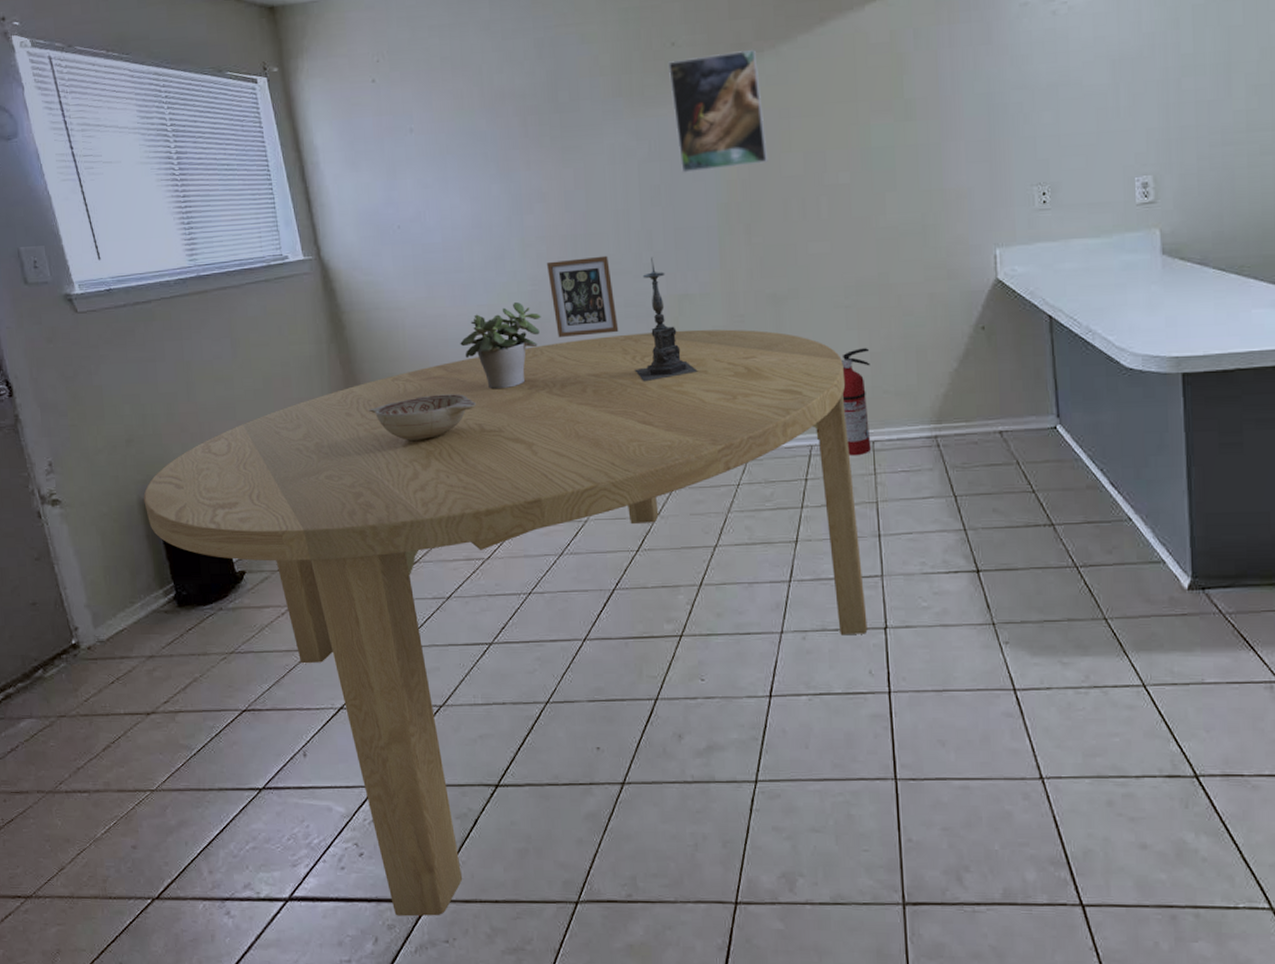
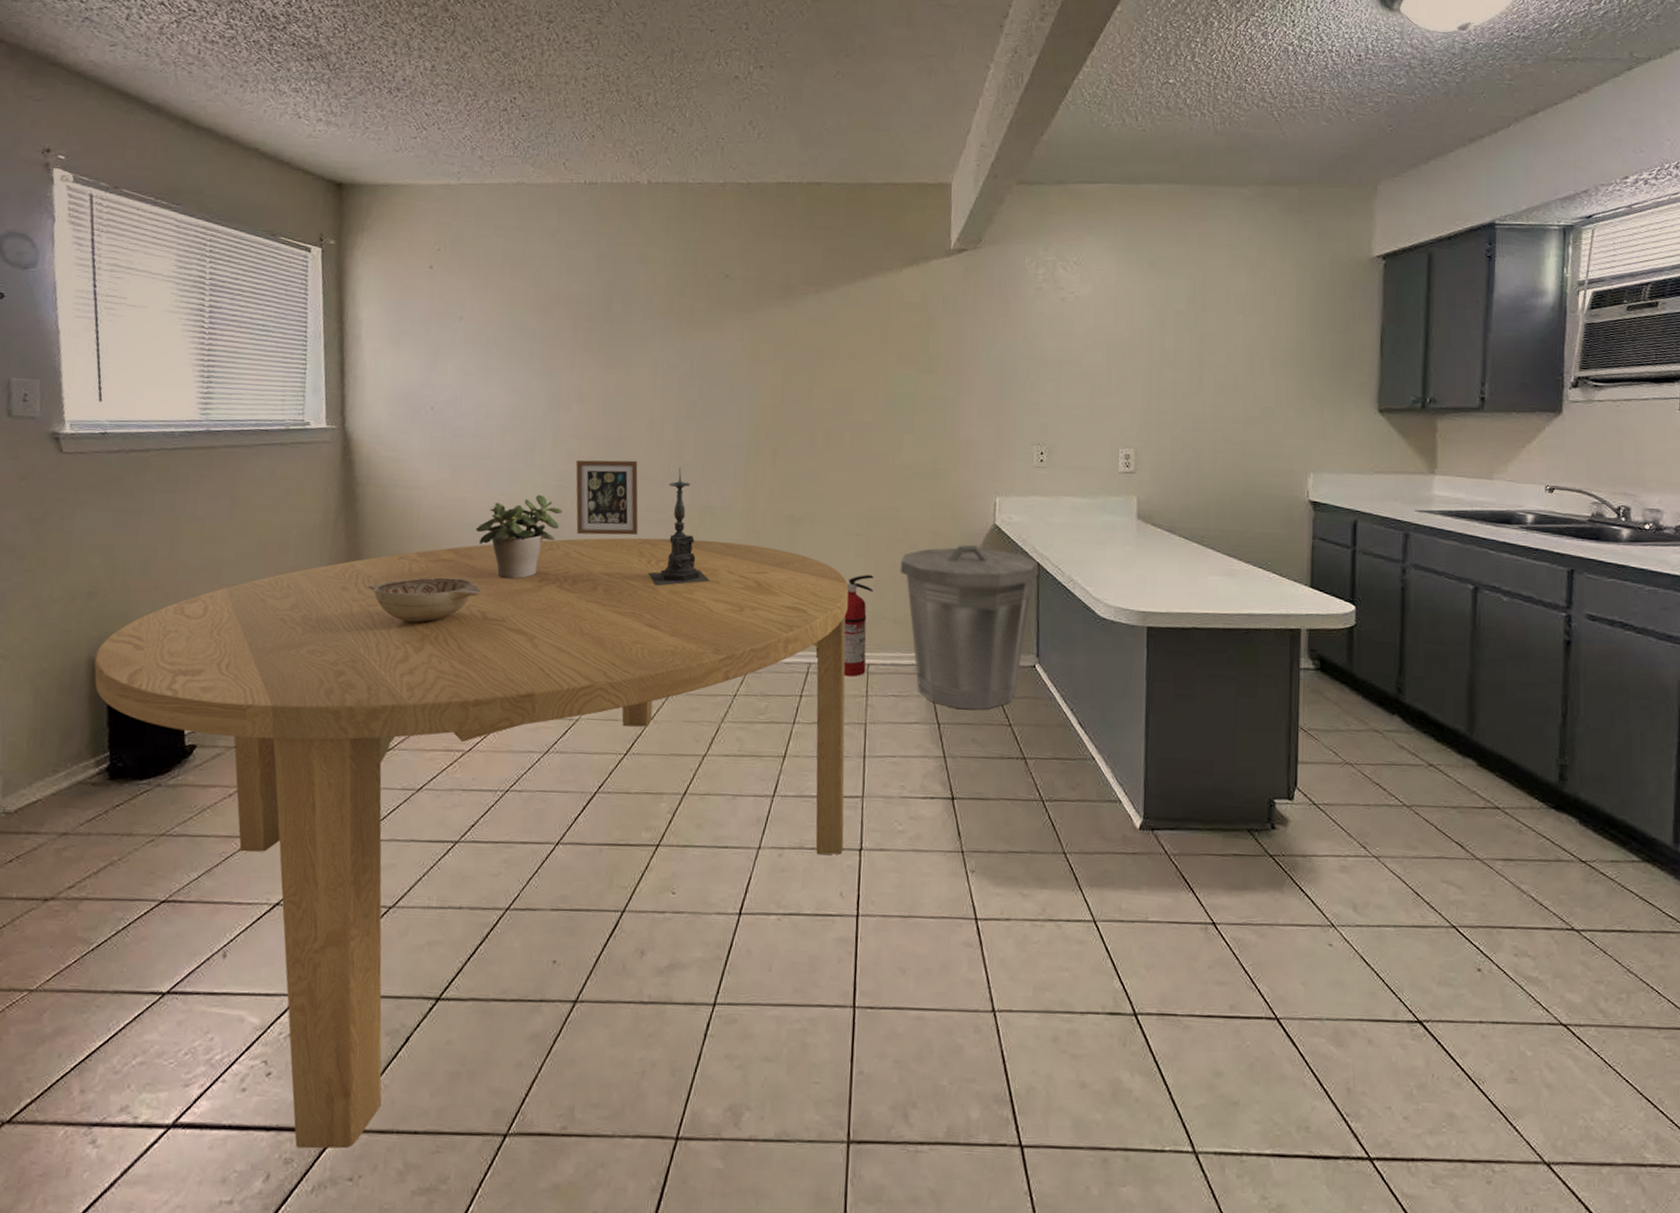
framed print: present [667,49,768,174] -> none [719,290,802,394]
trash can: none [896,303,1051,480] -> present [900,544,1039,710]

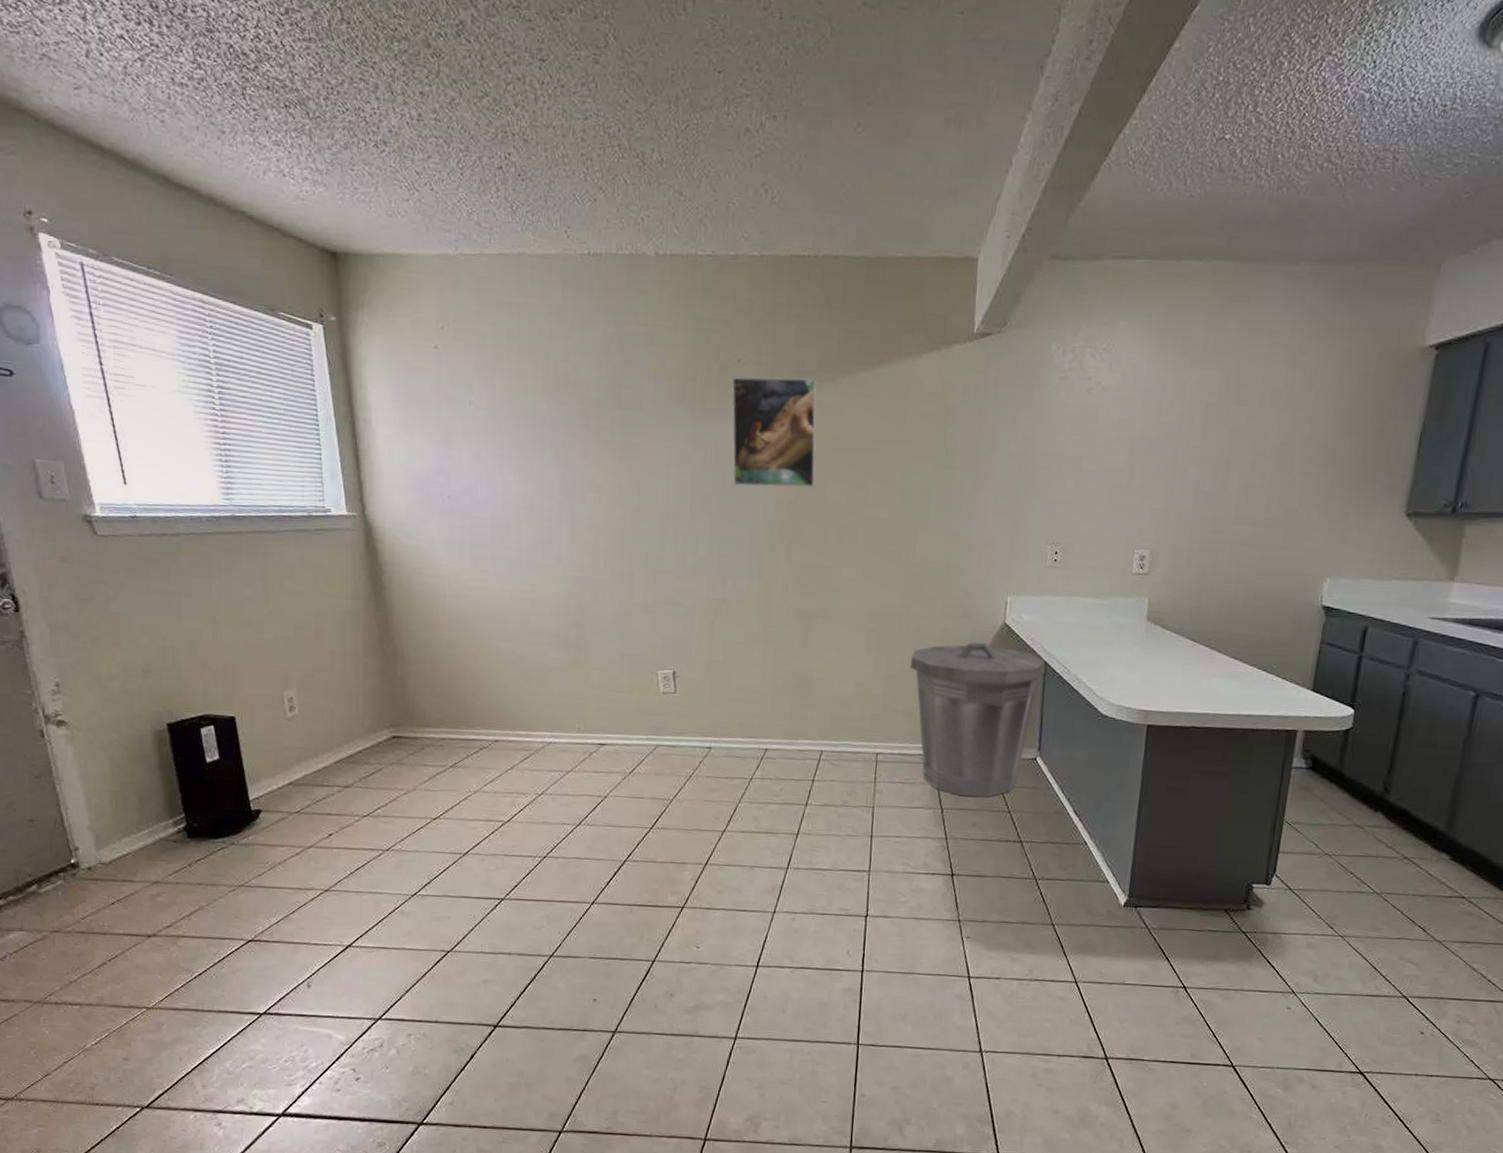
dining table: present [94,537,849,1149] -> none [158,628,860,1137]
decorative bowl: present [367,577,483,622] -> none [402,663,511,705]
potted plant: present [476,494,563,578] -> none [500,585,583,666]
picture frame: present [575,459,639,536] -> none [593,551,657,627]
candle holder: present [648,467,710,586] -> none [667,560,727,676]
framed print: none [719,290,802,394] -> present [731,376,817,488]
fire extinguisher: present [843,575,874,677] -> none [853,669,885,765]

